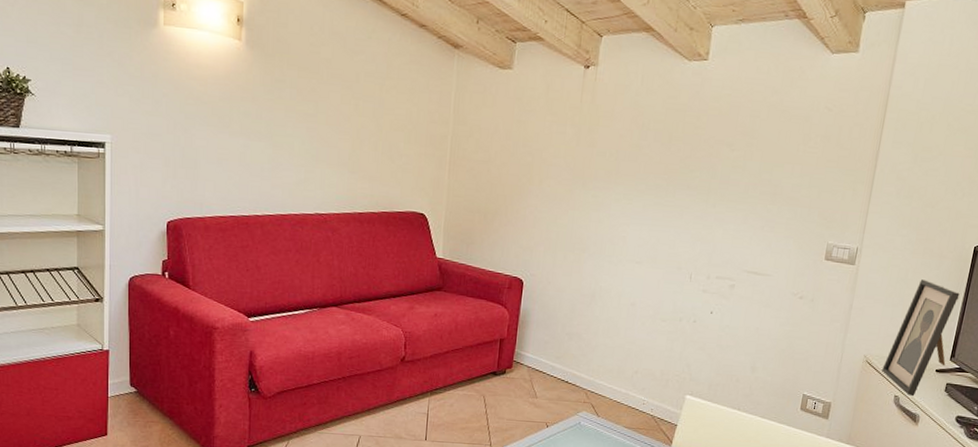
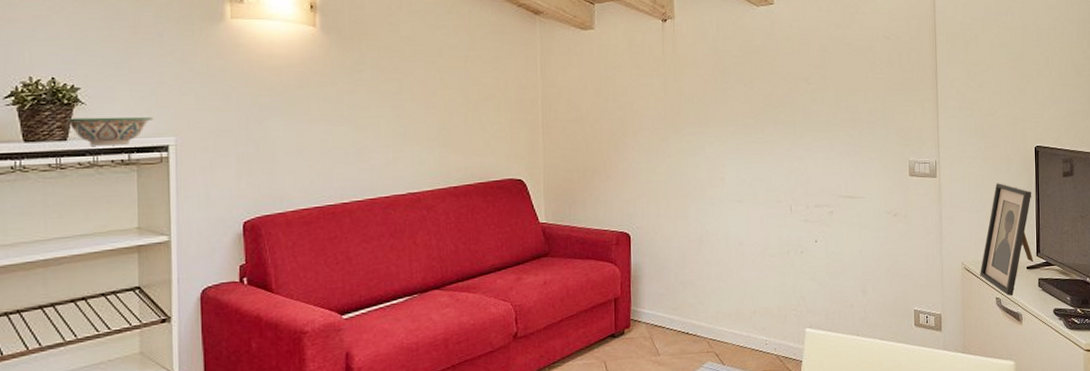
decorative bowl: none [19,107,93,138] -> present [66,116,153,146]

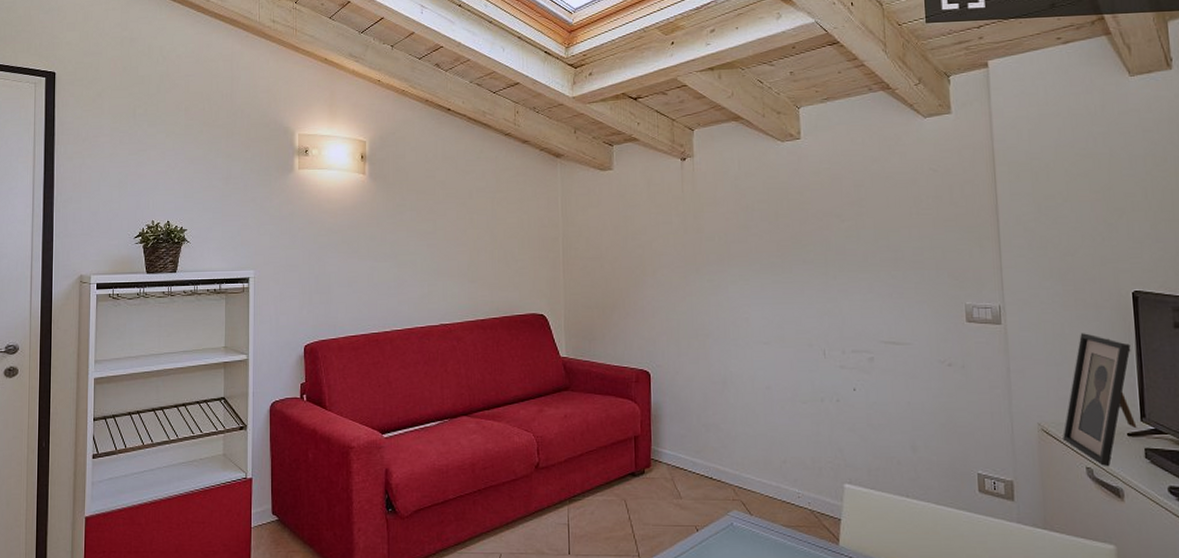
decorative bowl: present [66,116,153,146] -> none [176,253,238,277]

